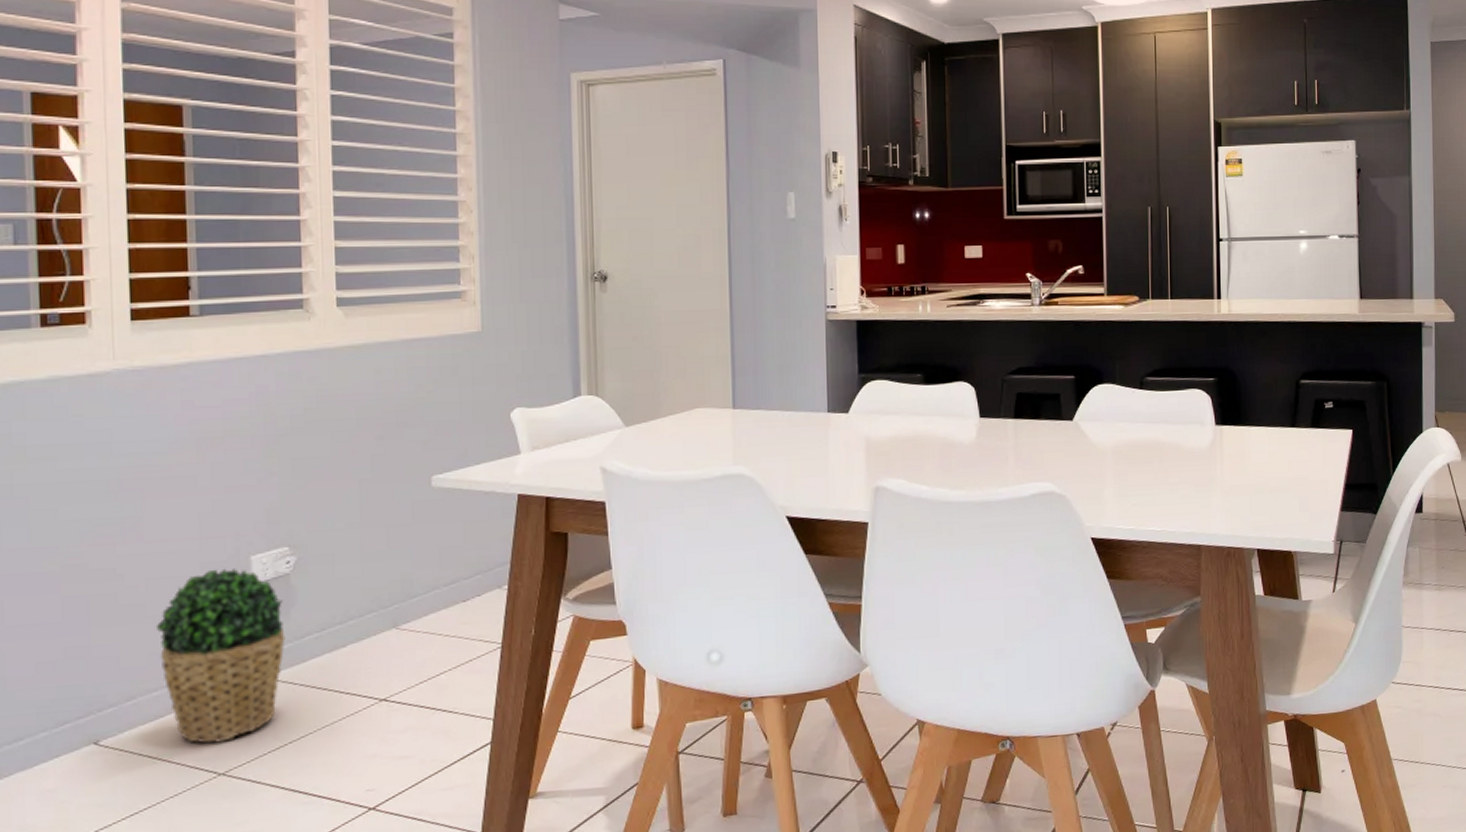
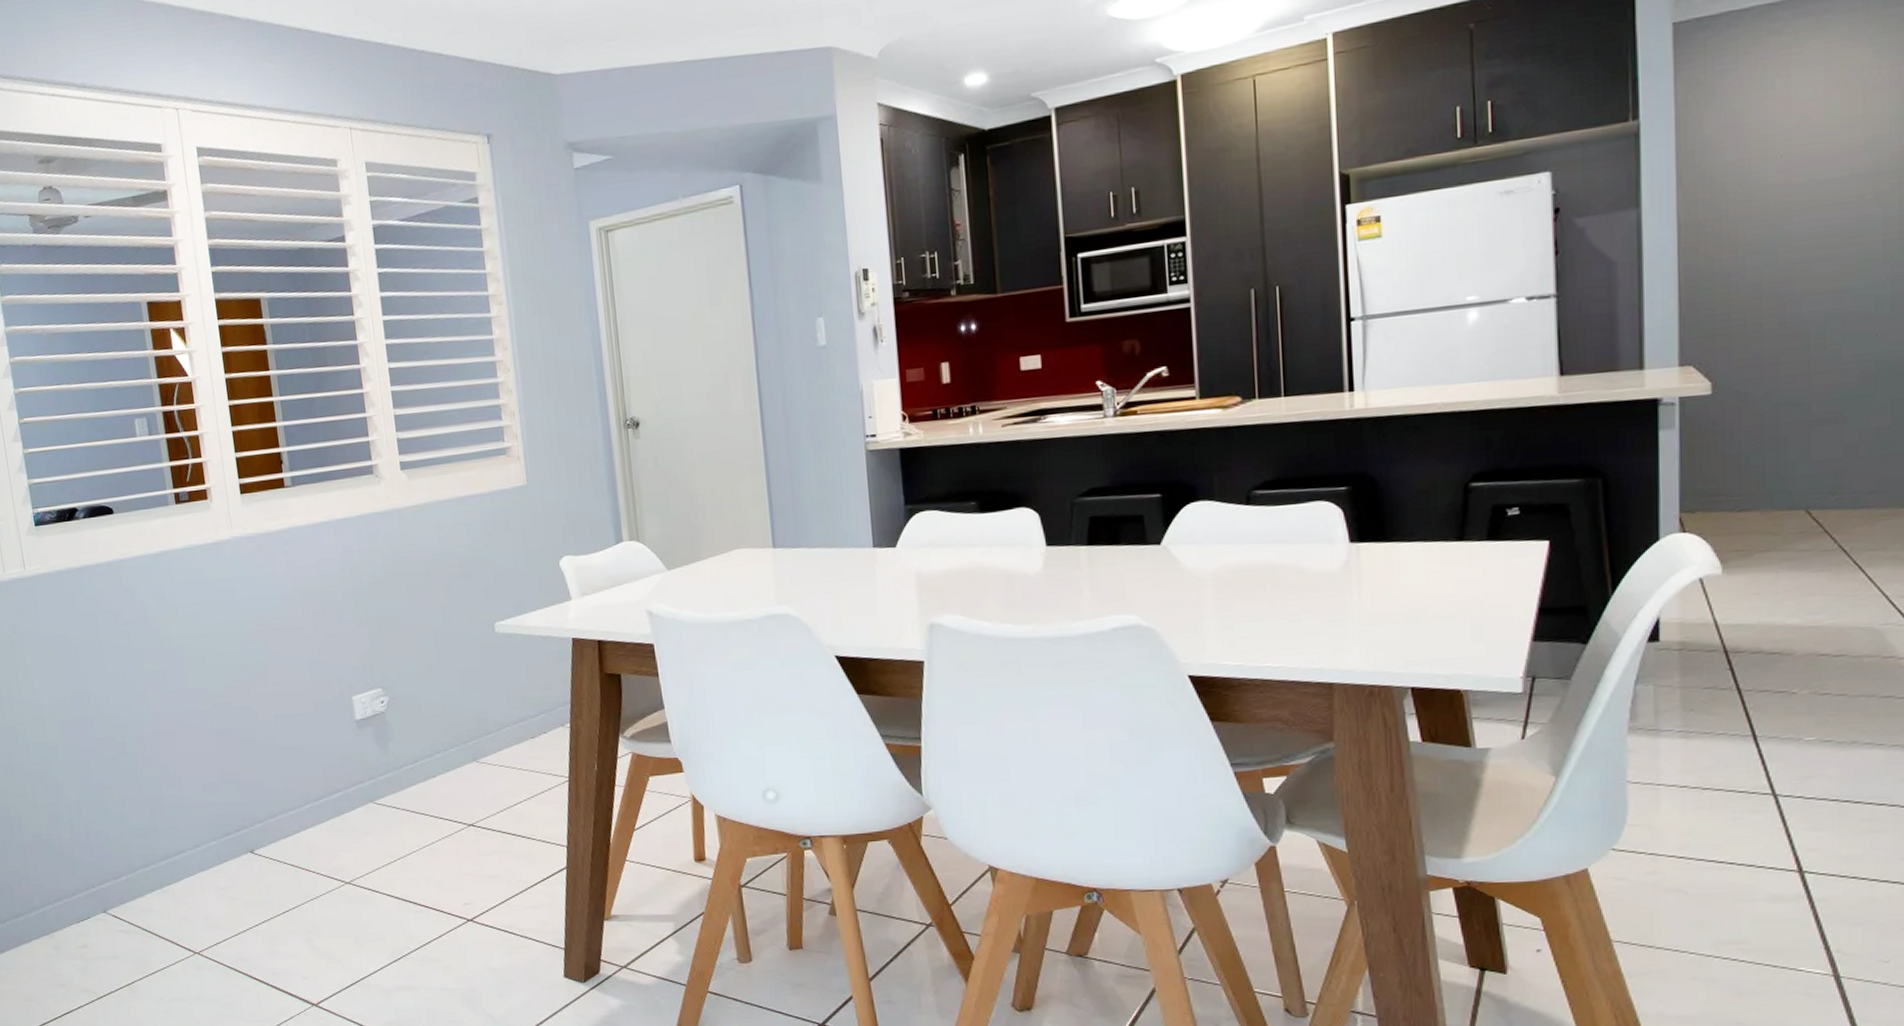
potted plant: present [155,567,286,744] -> none [285,706,387,856]

